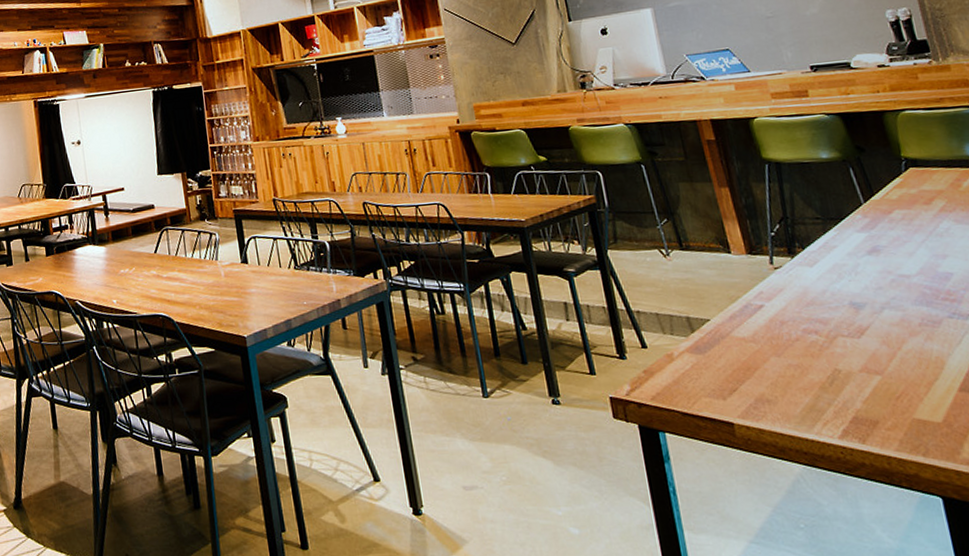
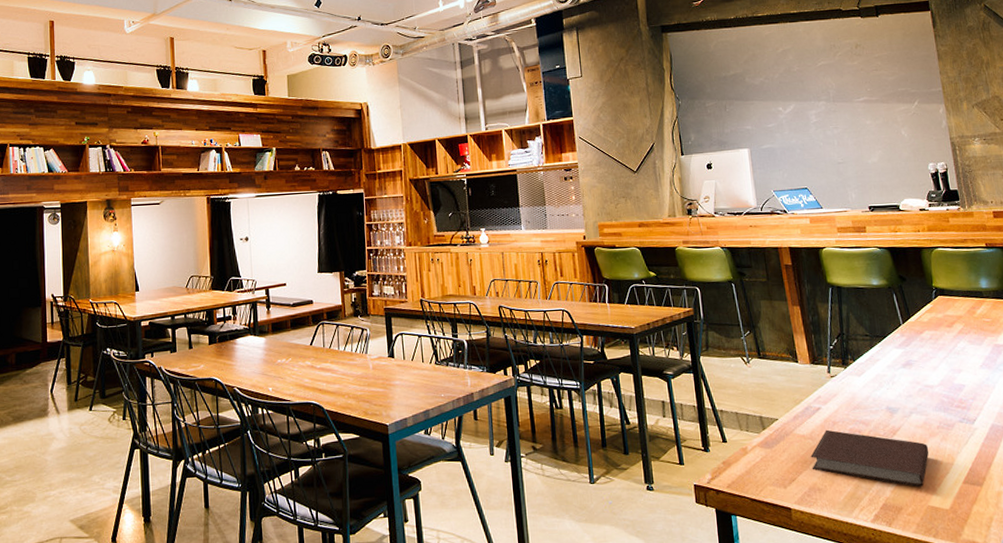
notebook: none [754,330,911,397] -> present [810,429,929,488]

